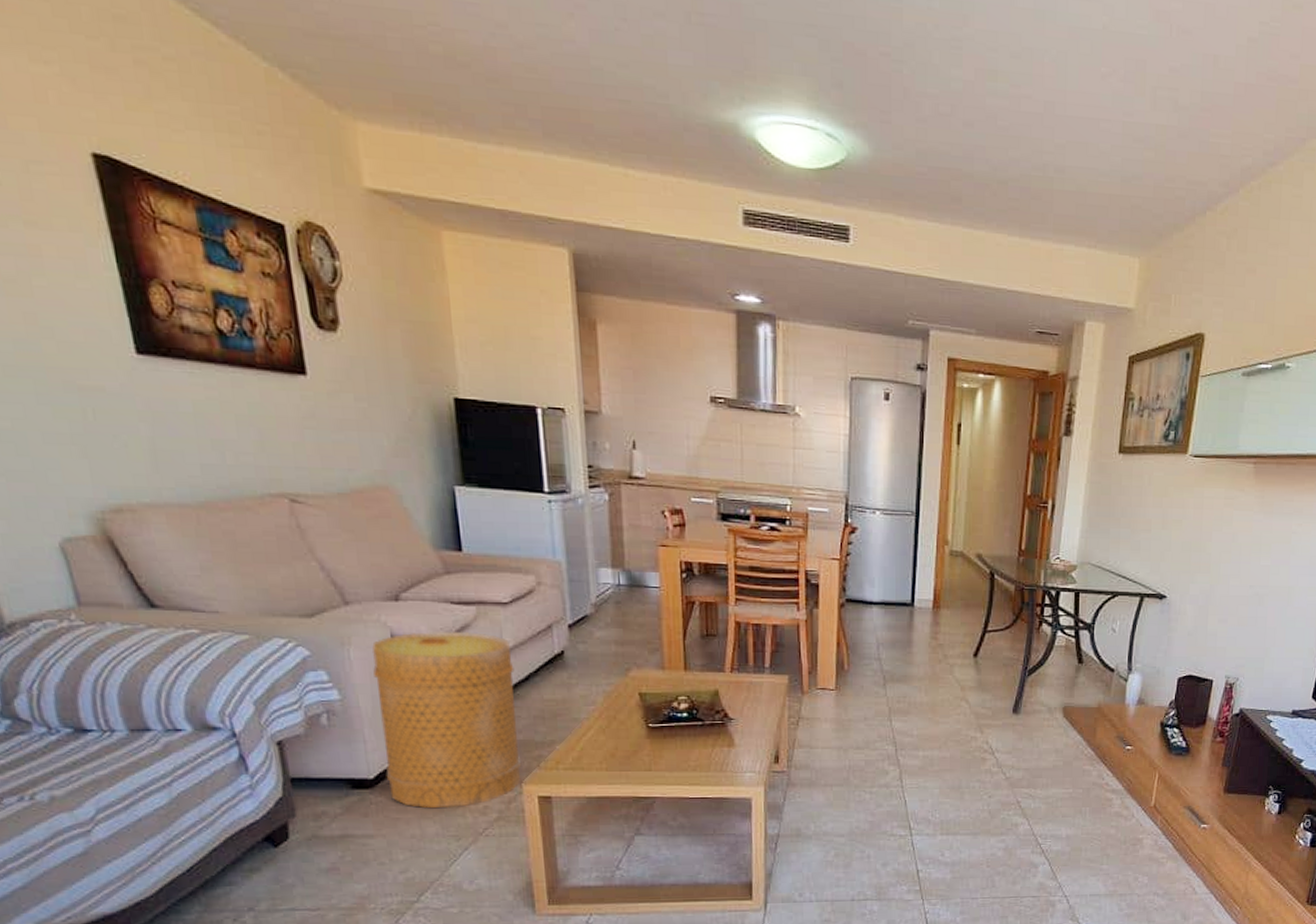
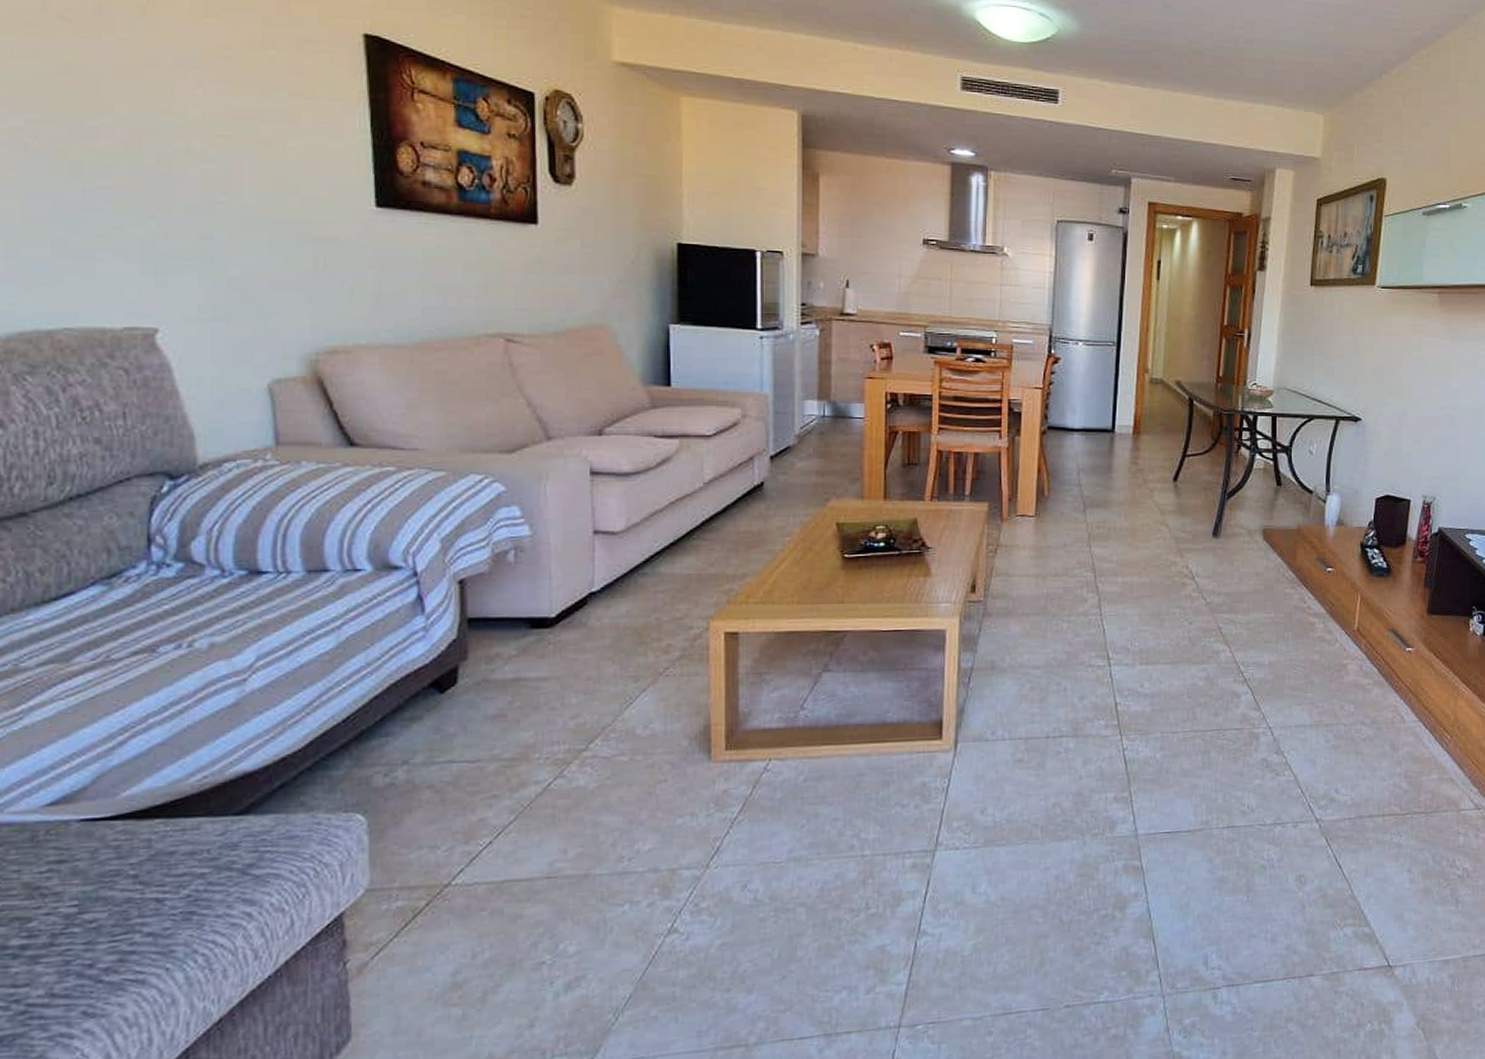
basket: present [371,631,522,809] -> none [568,464,712,648]

